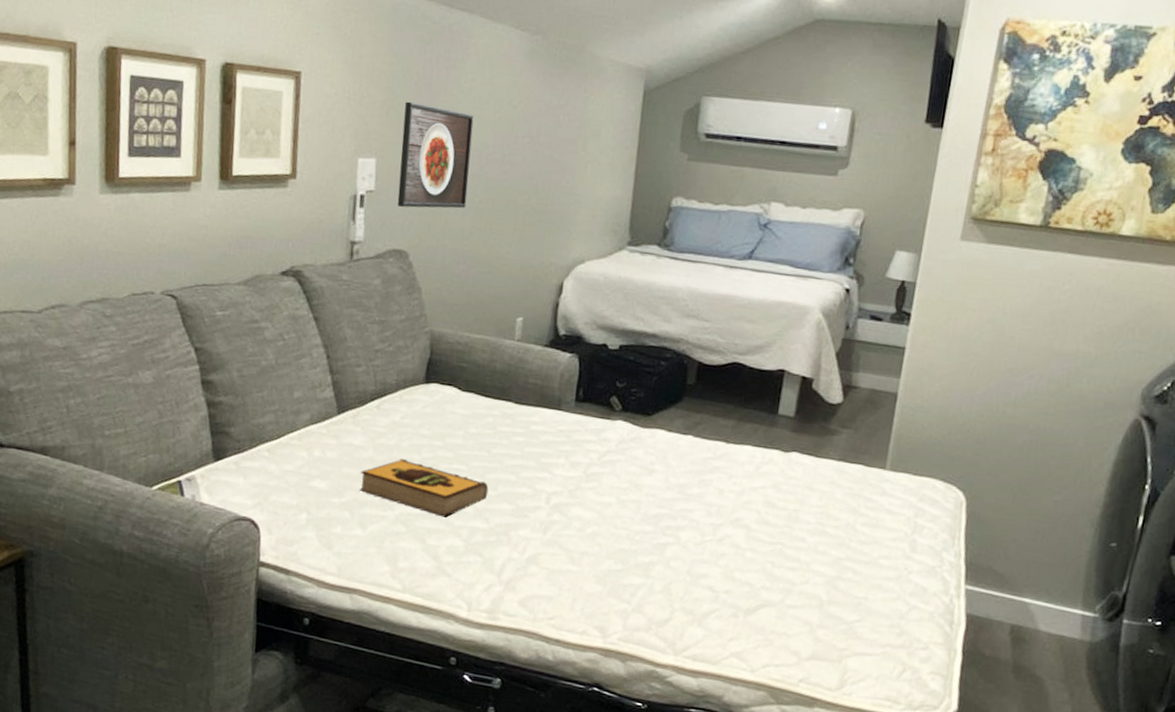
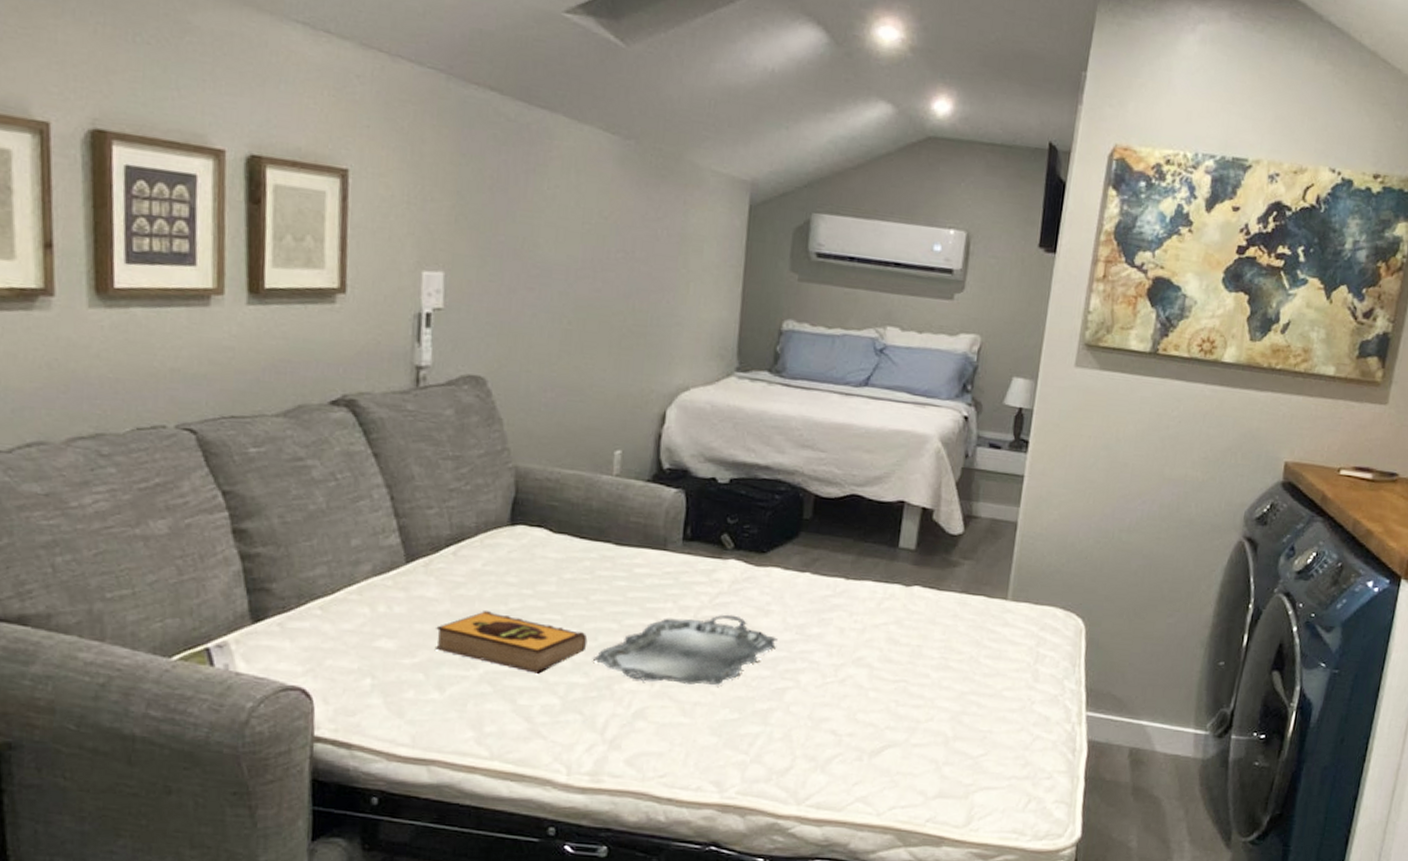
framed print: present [397,101,474,209] -> none [471,207,560,330]
serving tray: none [492,471,660,537] -> present [592,614,778,685]

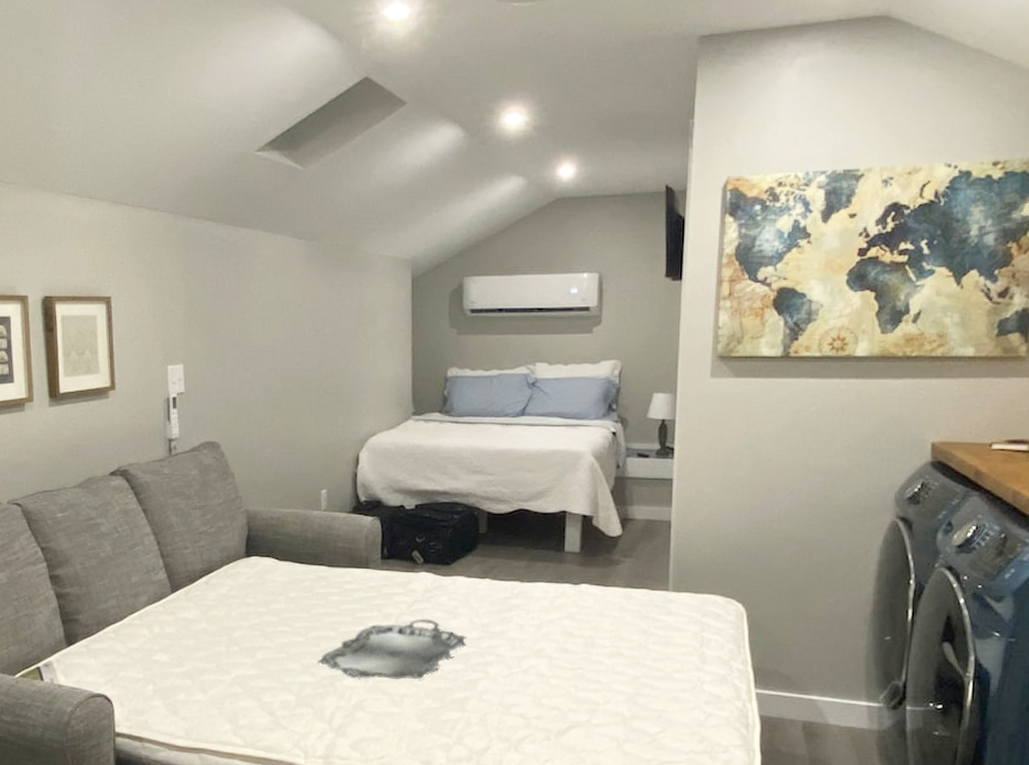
hardback book: present [434,611,588,674] -> none [197,627,312,676]

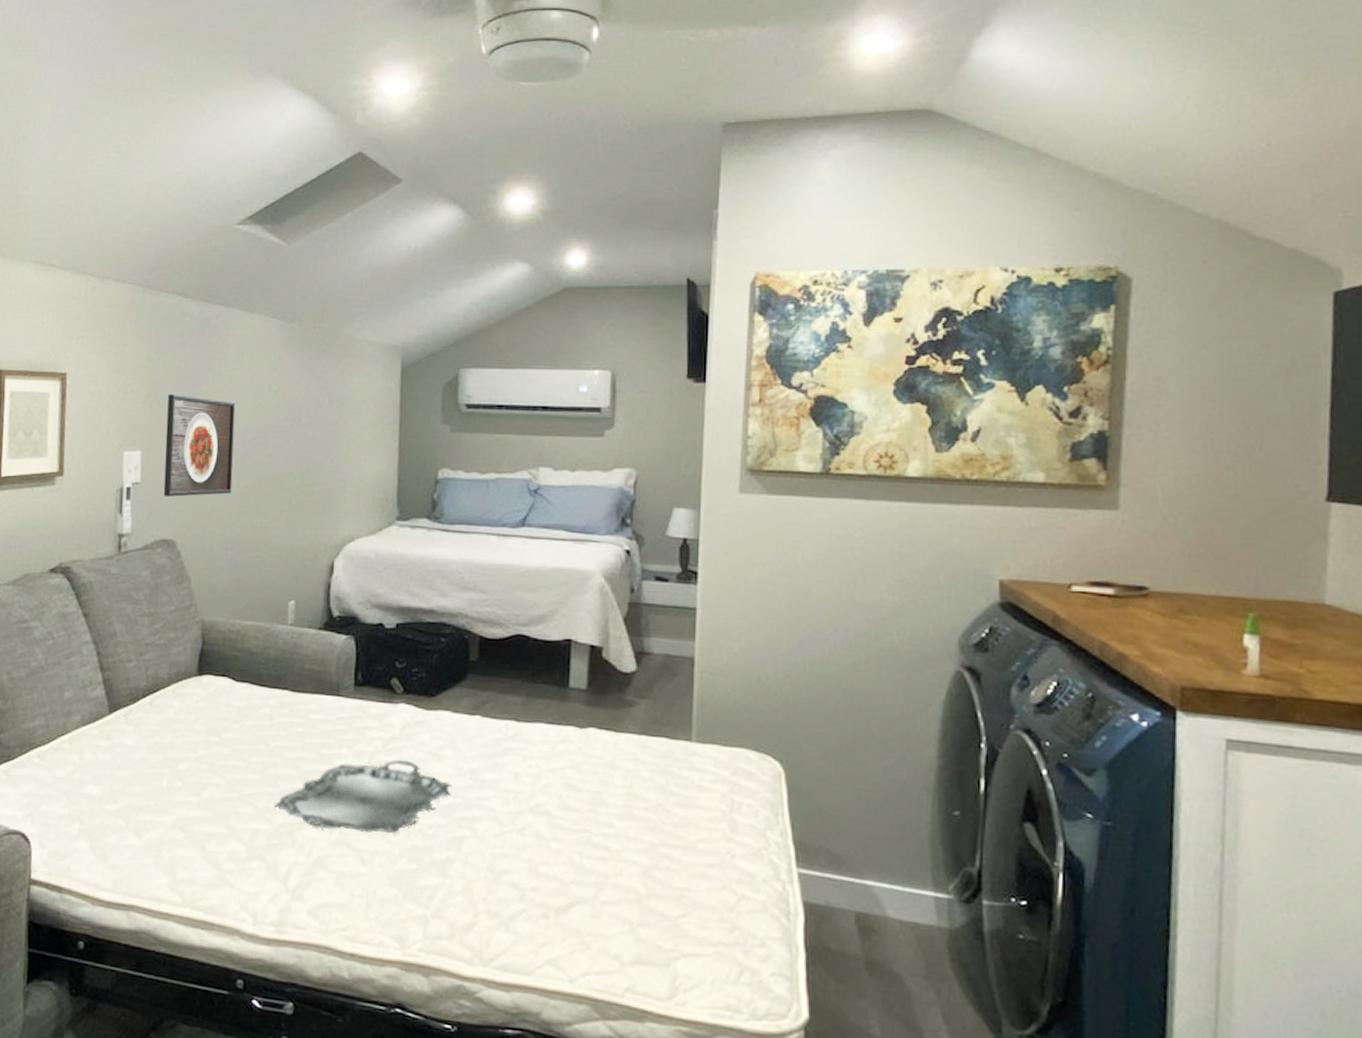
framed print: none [203,311,266,404] -> present [163,394,236,497]

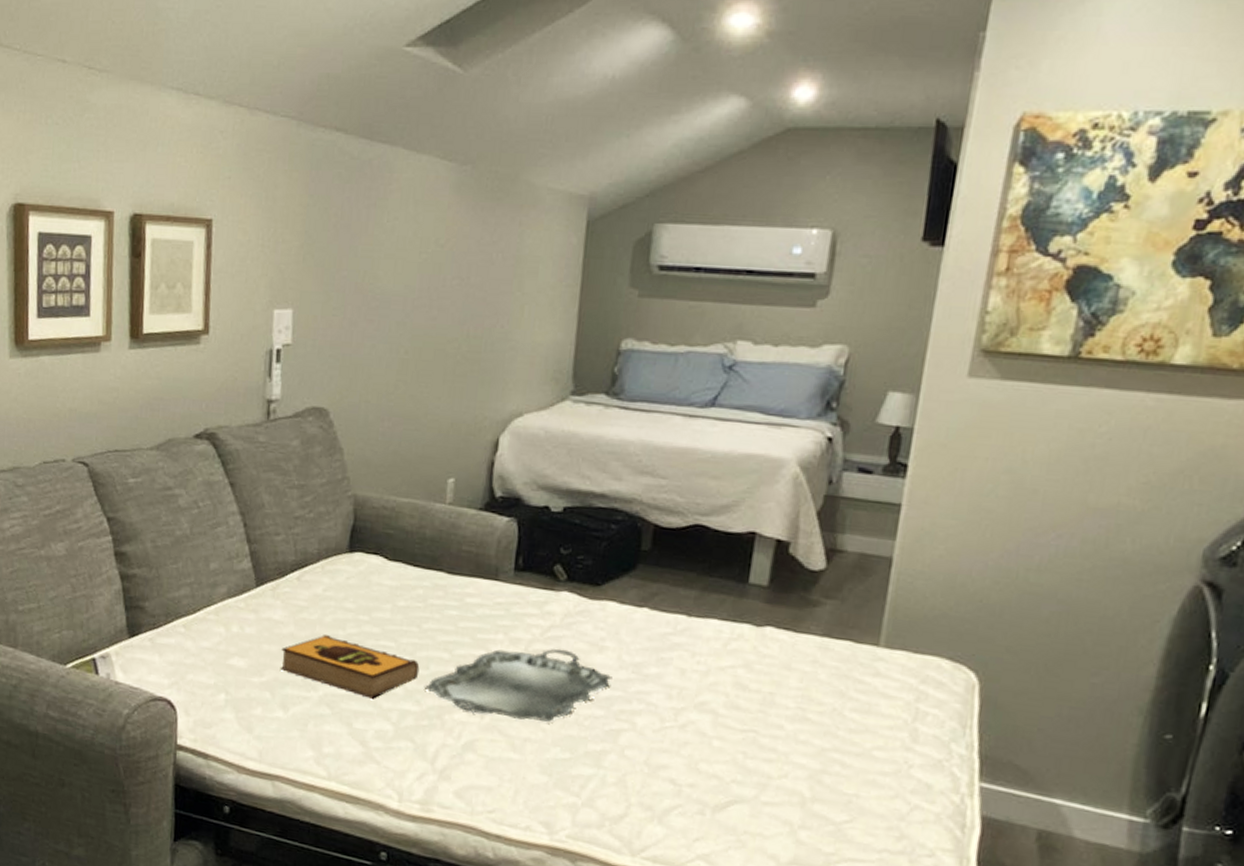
hardback book: none [133,758,269,820] -> present [280,635,420,699]
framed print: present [163,394,236,497] -> none [316,245,398,361]

